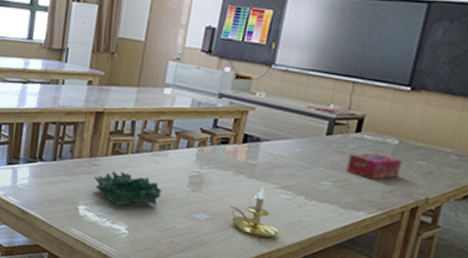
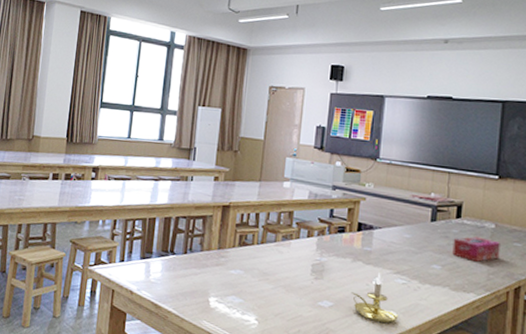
decorative bowl: present [94,170,162,207] -> none [223,261,287,296]

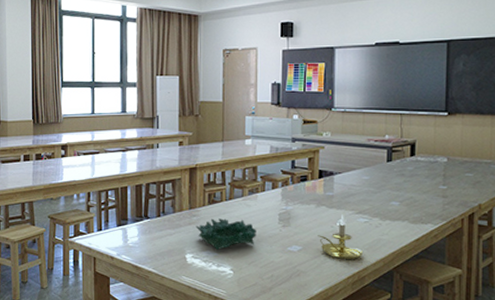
decorative bowl: none [223,261,287,296] -> present [196,218,256,250]
tissue box: present [452,236,500,262] -> none [409,171,453,194]

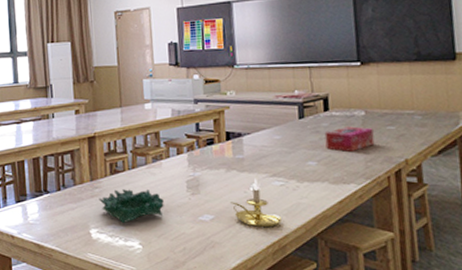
tissue box: none [409,171,453,194] -> present [324,126,375,152]

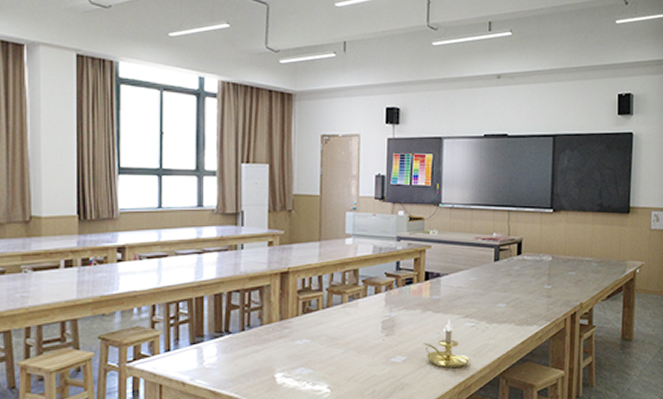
decorative bowl: present [99,189,164,223] -> none [287,330,357,366]
tissue box: present [324,126,375,152] -> none [515,271,557,295]

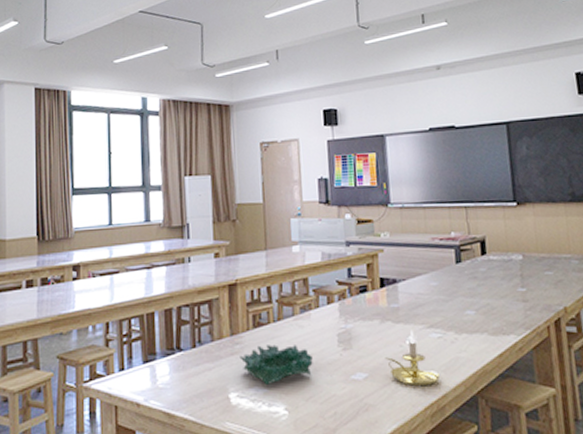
decorative bowl: none [287,330,357,366] -> present [239,344,313,385]

